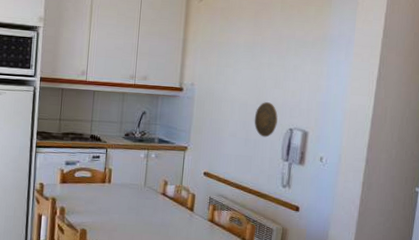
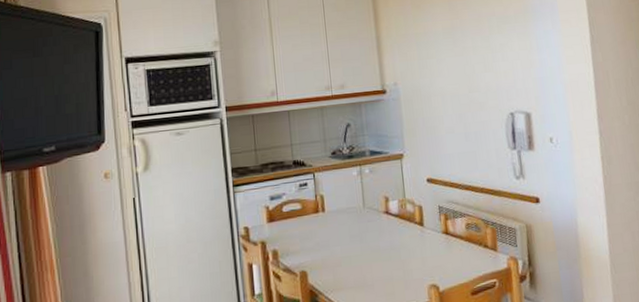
decorative plate: present [254,102,278,138] -> none [469,88,496,128]

